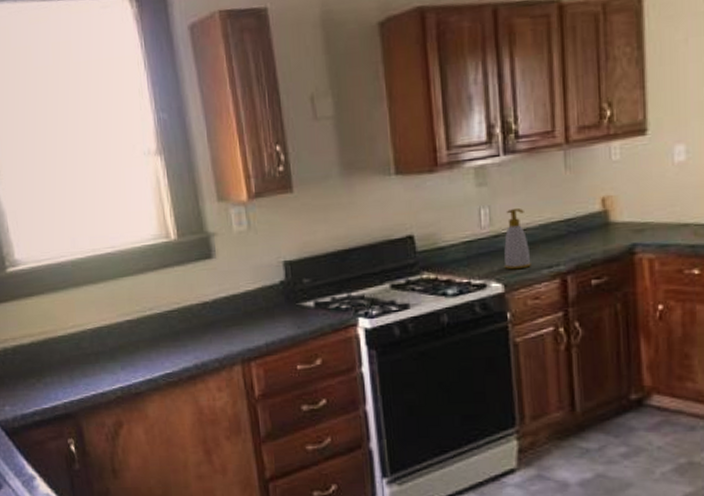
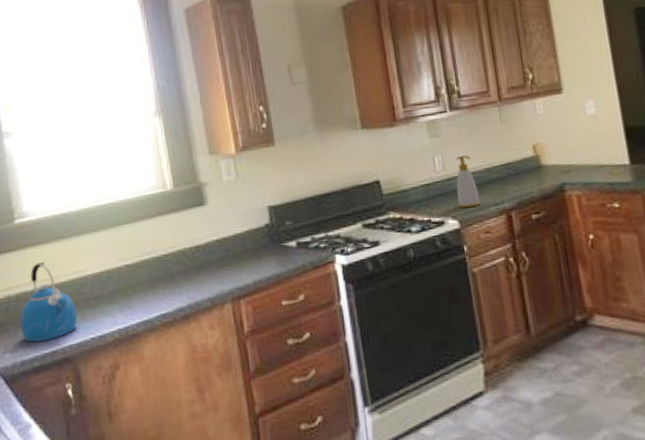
kettle: none [18,313,78,396] -> present [20,261,78,343]

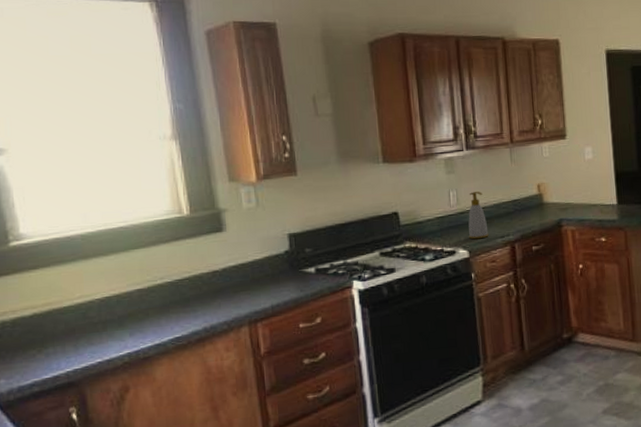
kettle: present [20,261,78,343] -> none [16,285,83,368]

